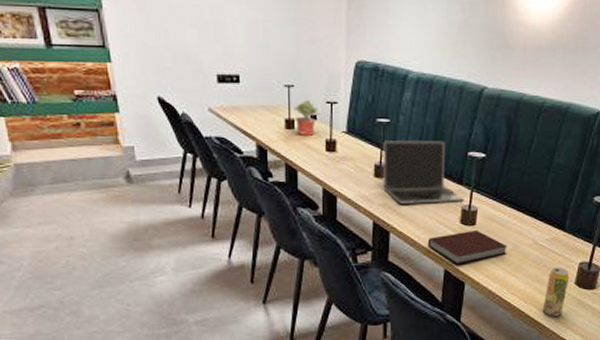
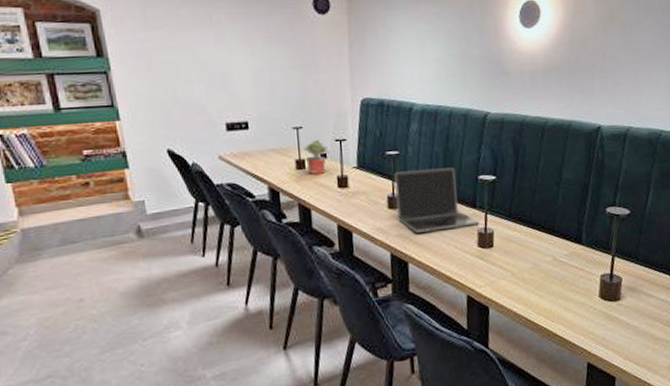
notebook: present [427,229,508,265] -> none [447,251,528,289]
beverage can: present [542,267,569,316] -> none [570,281,593,333]

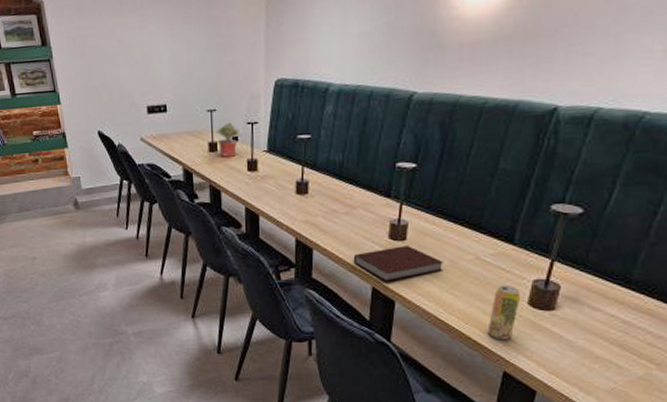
laptop: present [394,167,480,233] -> none [304,153,393,220]
notebook: none [447,251,528,289] -> present [353,244,444,282]
beverage can: none [570,281,593,333] -> present [487,284,520,339]

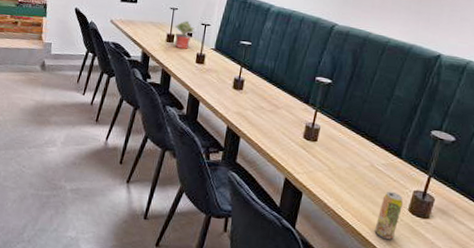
notebook: present [353,244,444,282] -> none [272,145,345,175]

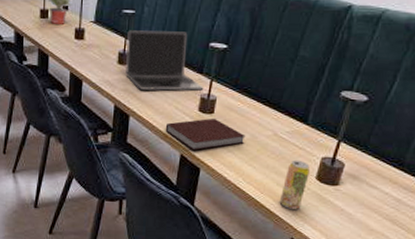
laptop: none [239,59,309,120] -> present [125,30,204,91]
notebook: none [272,145,345,175] -> present [165,118,246,151]

